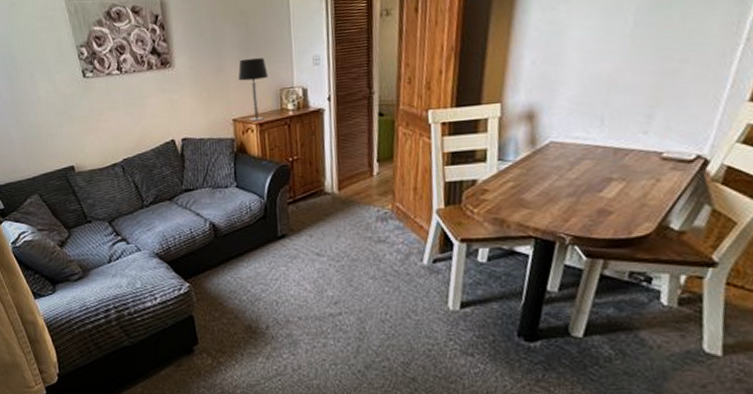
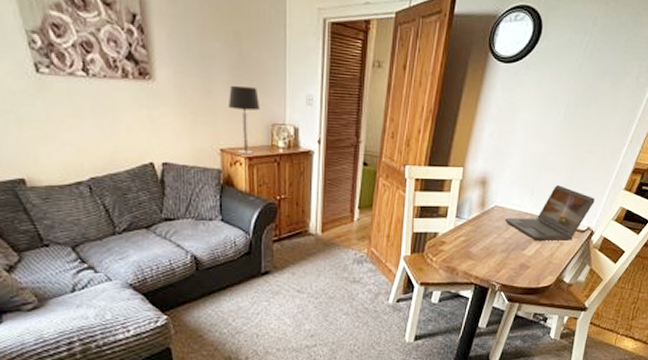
laptop computer: none [567,106,702,179] -> present [505,184,595,241]

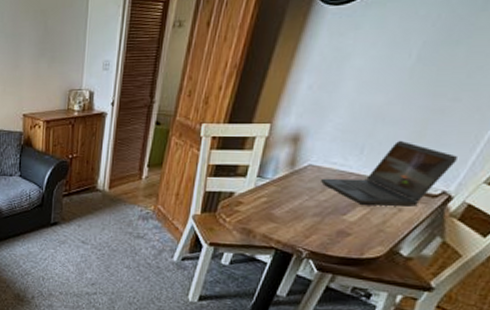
table lamp: present [227,85,261,154] -> none [31,57,60,117]

